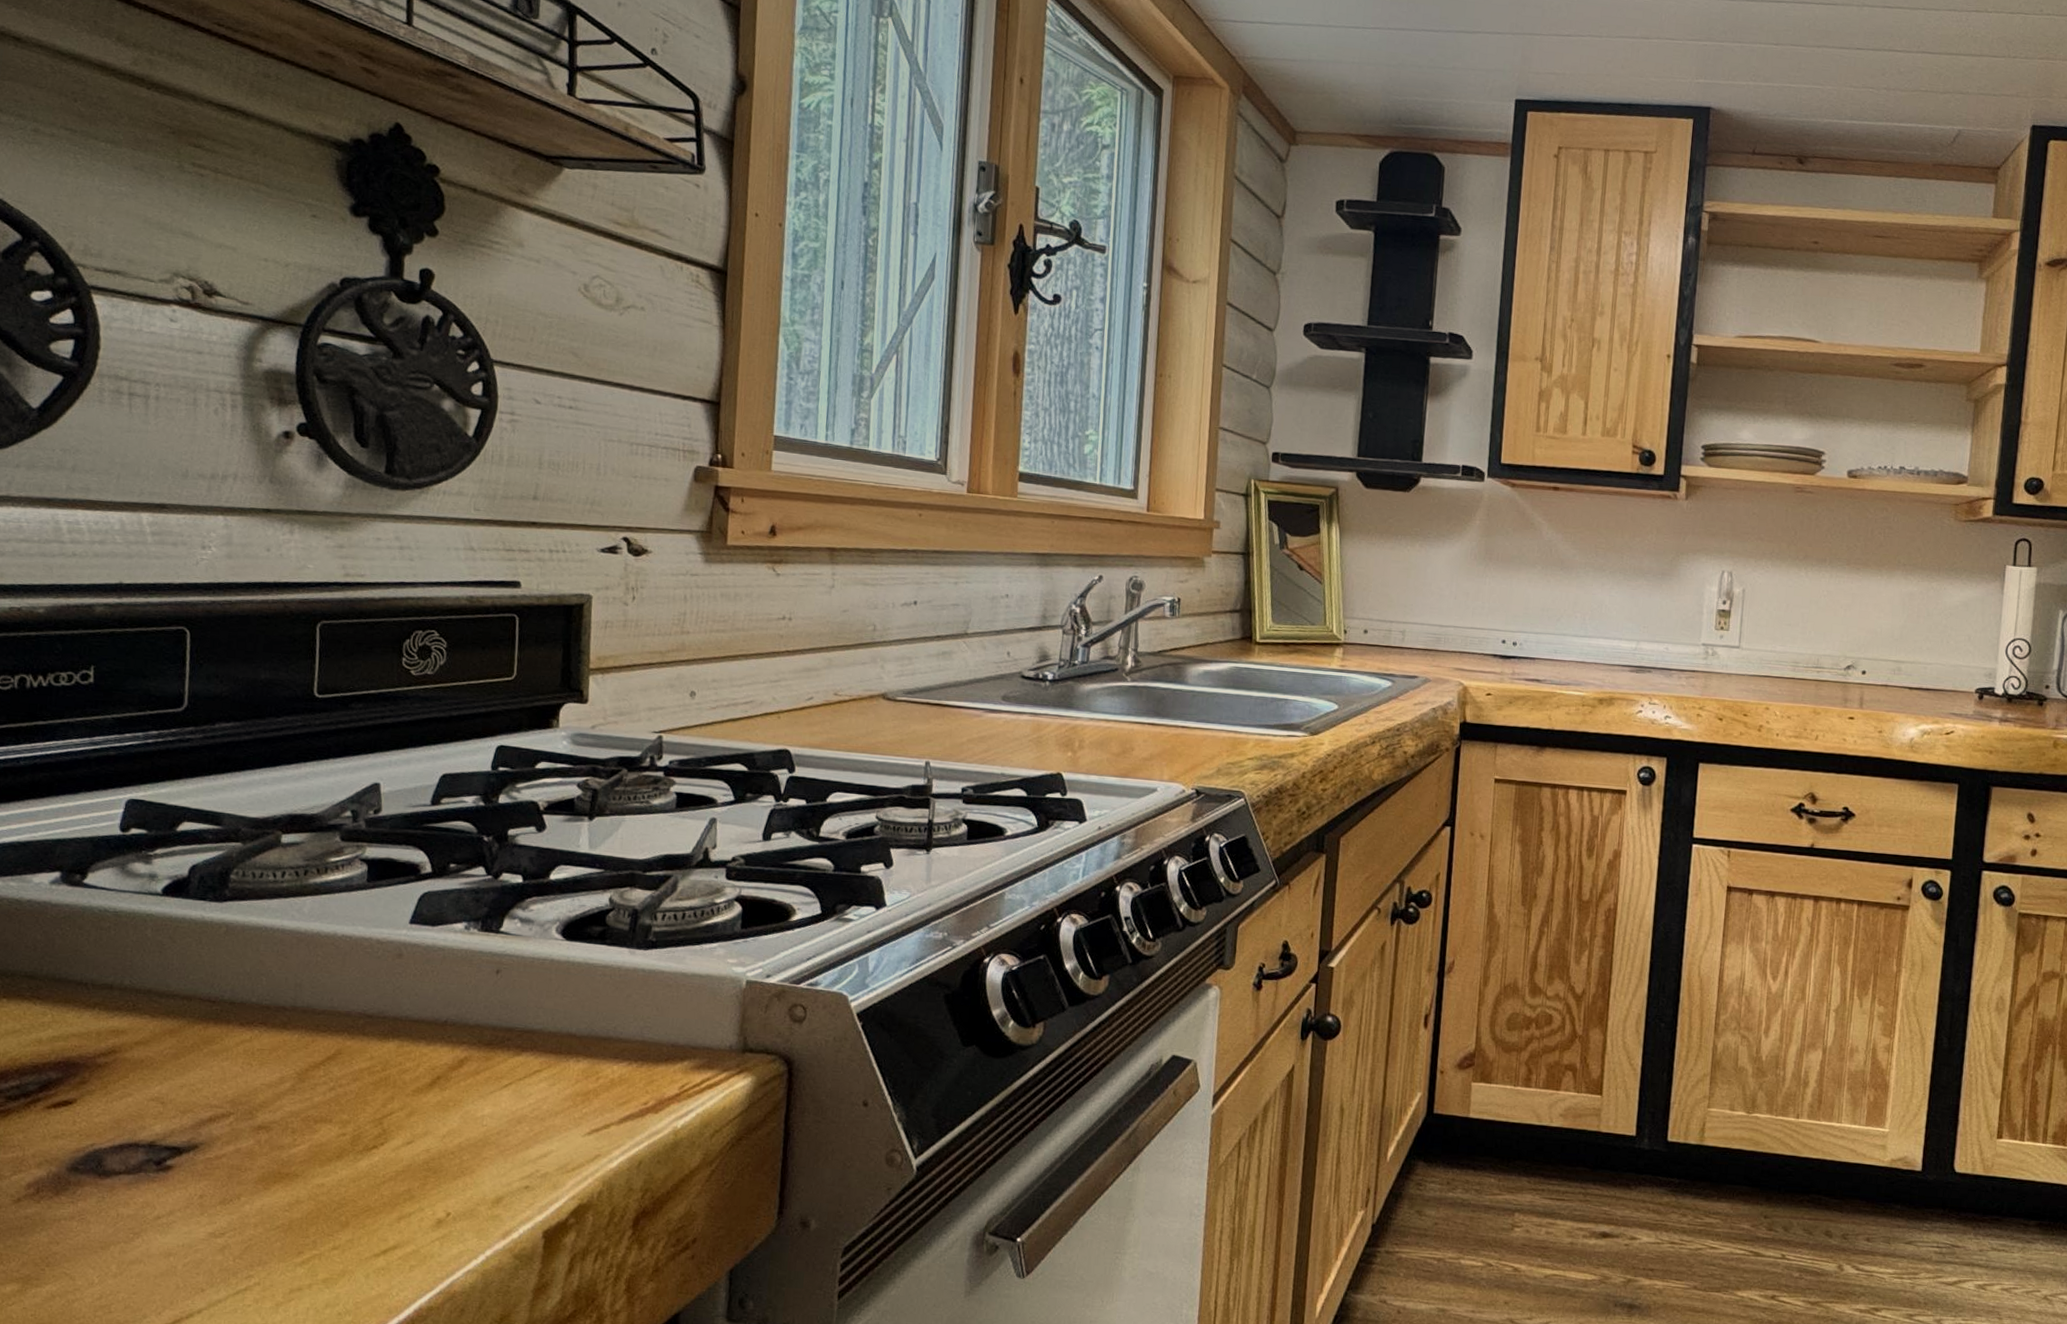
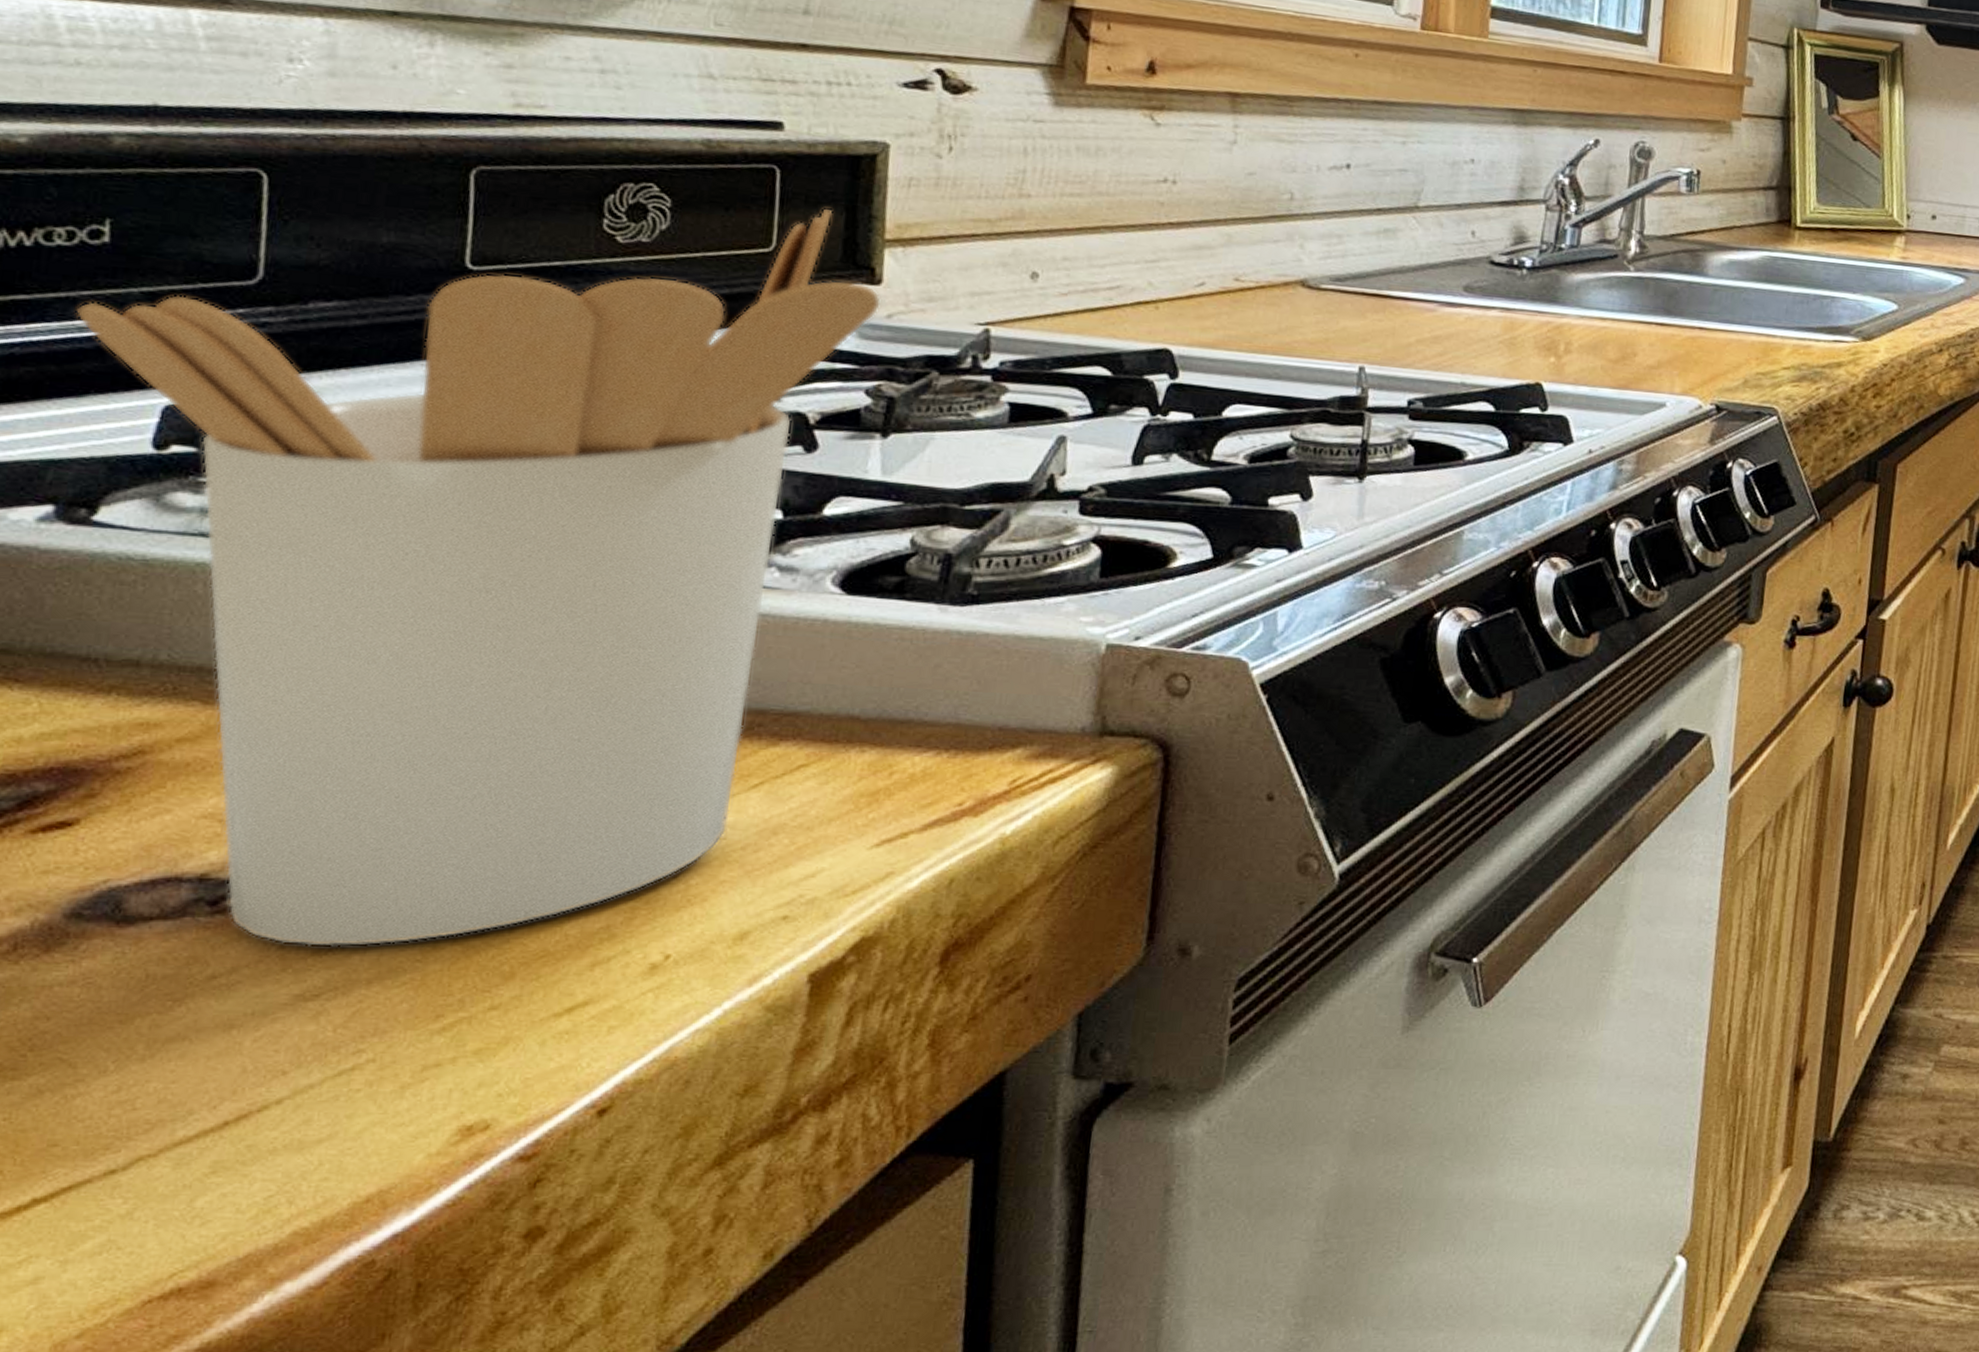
utensil holder: none [73,647,588,1199] -> present [75,209,882,947]

